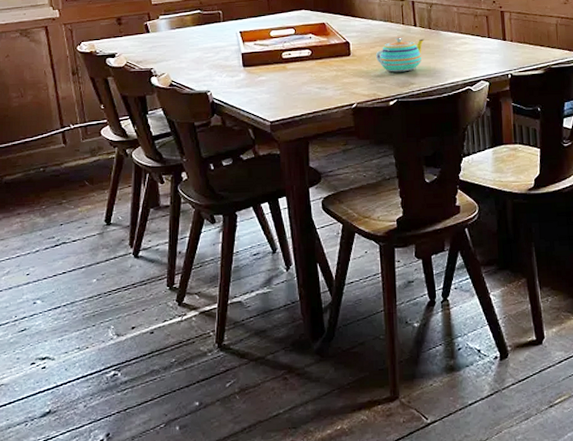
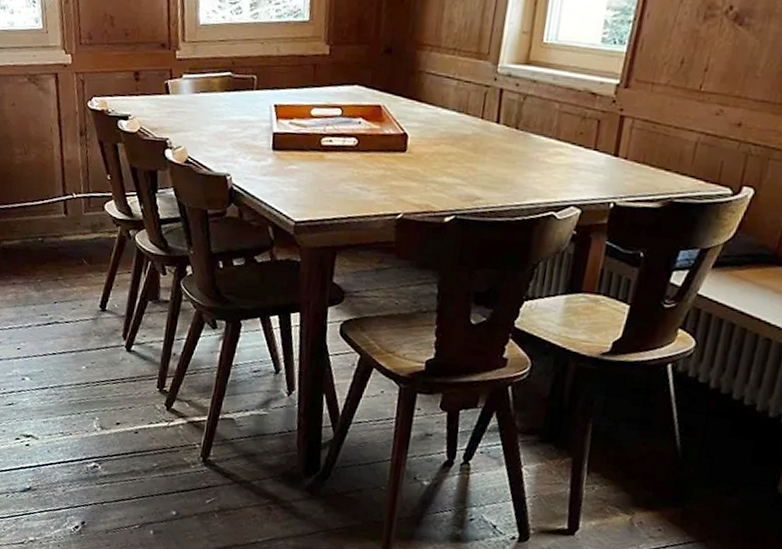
teapot: present [375,37,425,72] -> none [437,135,507,182]

